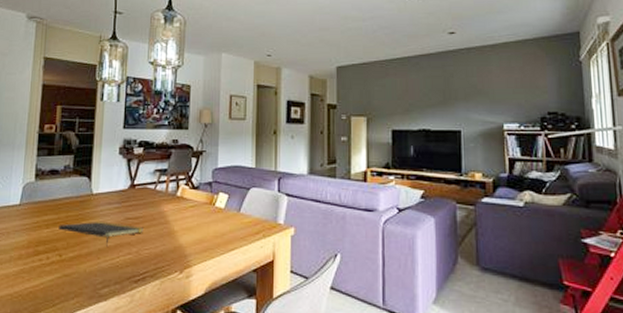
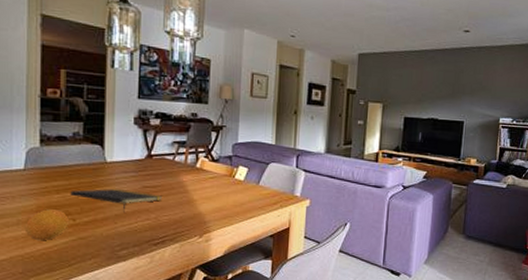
fruit: none [15,245,56,278] -> present [24,209,69,240]

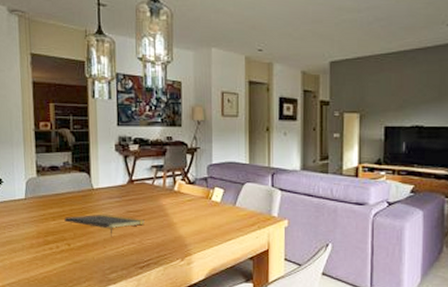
fruit: present [24,209,69,240] -> none [28,235,65,264]

